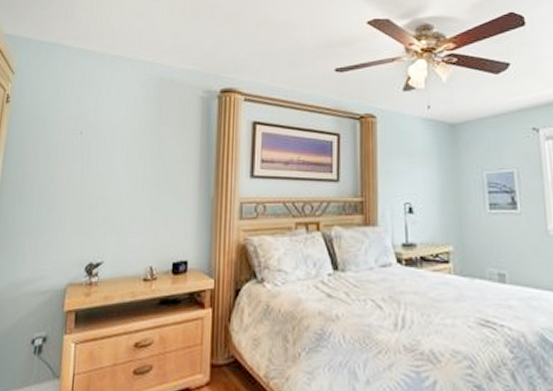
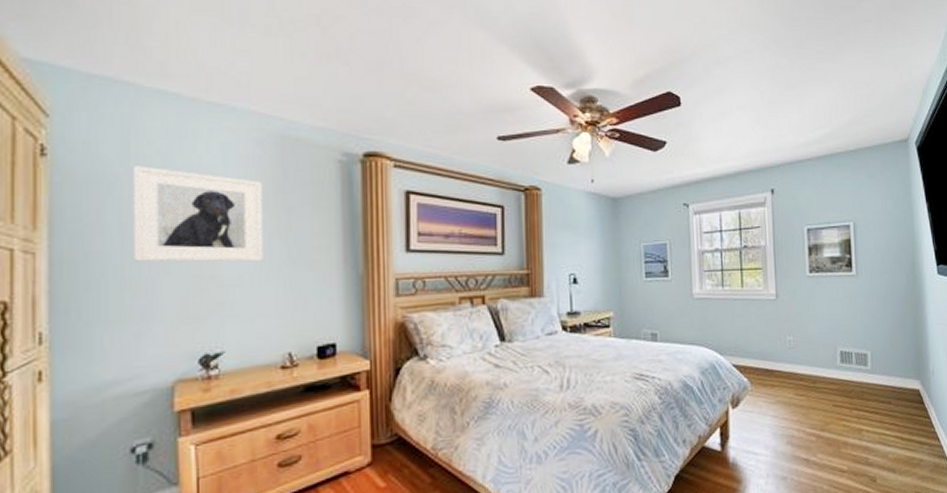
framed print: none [51,107,143,185] -> present [132,166,263,262]

